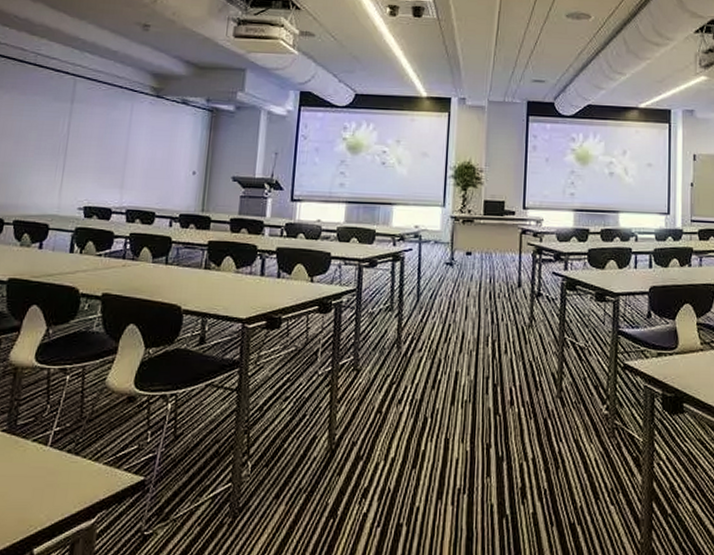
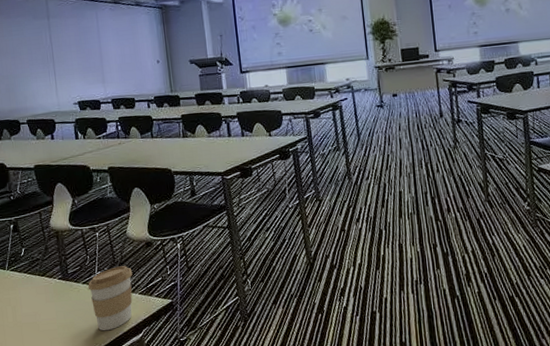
coffee cup: none [38,424,102,510] -> present [88,266,133,331]

